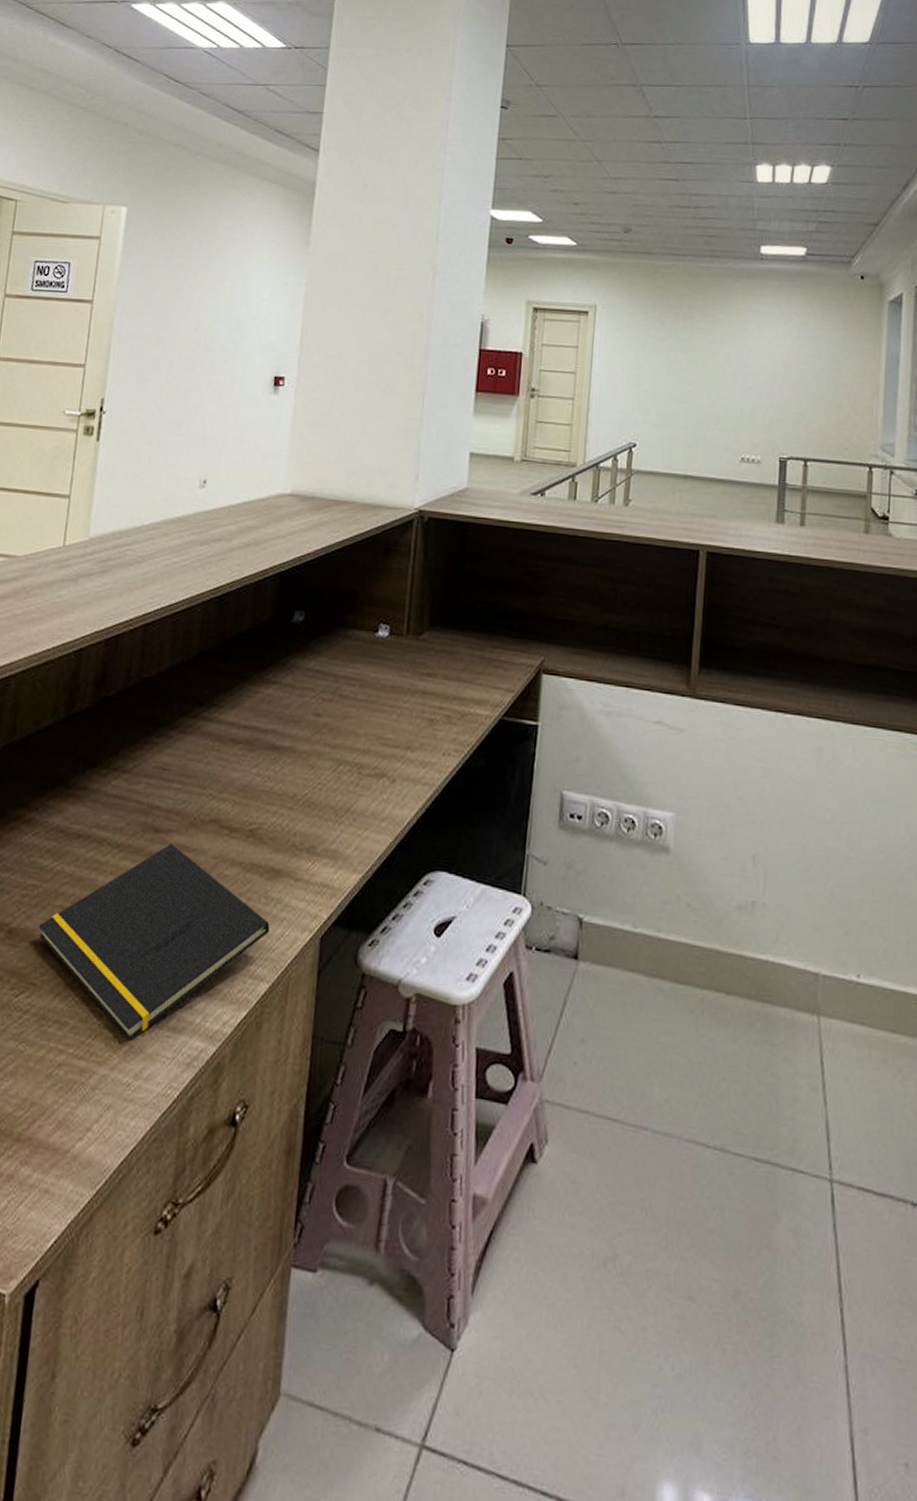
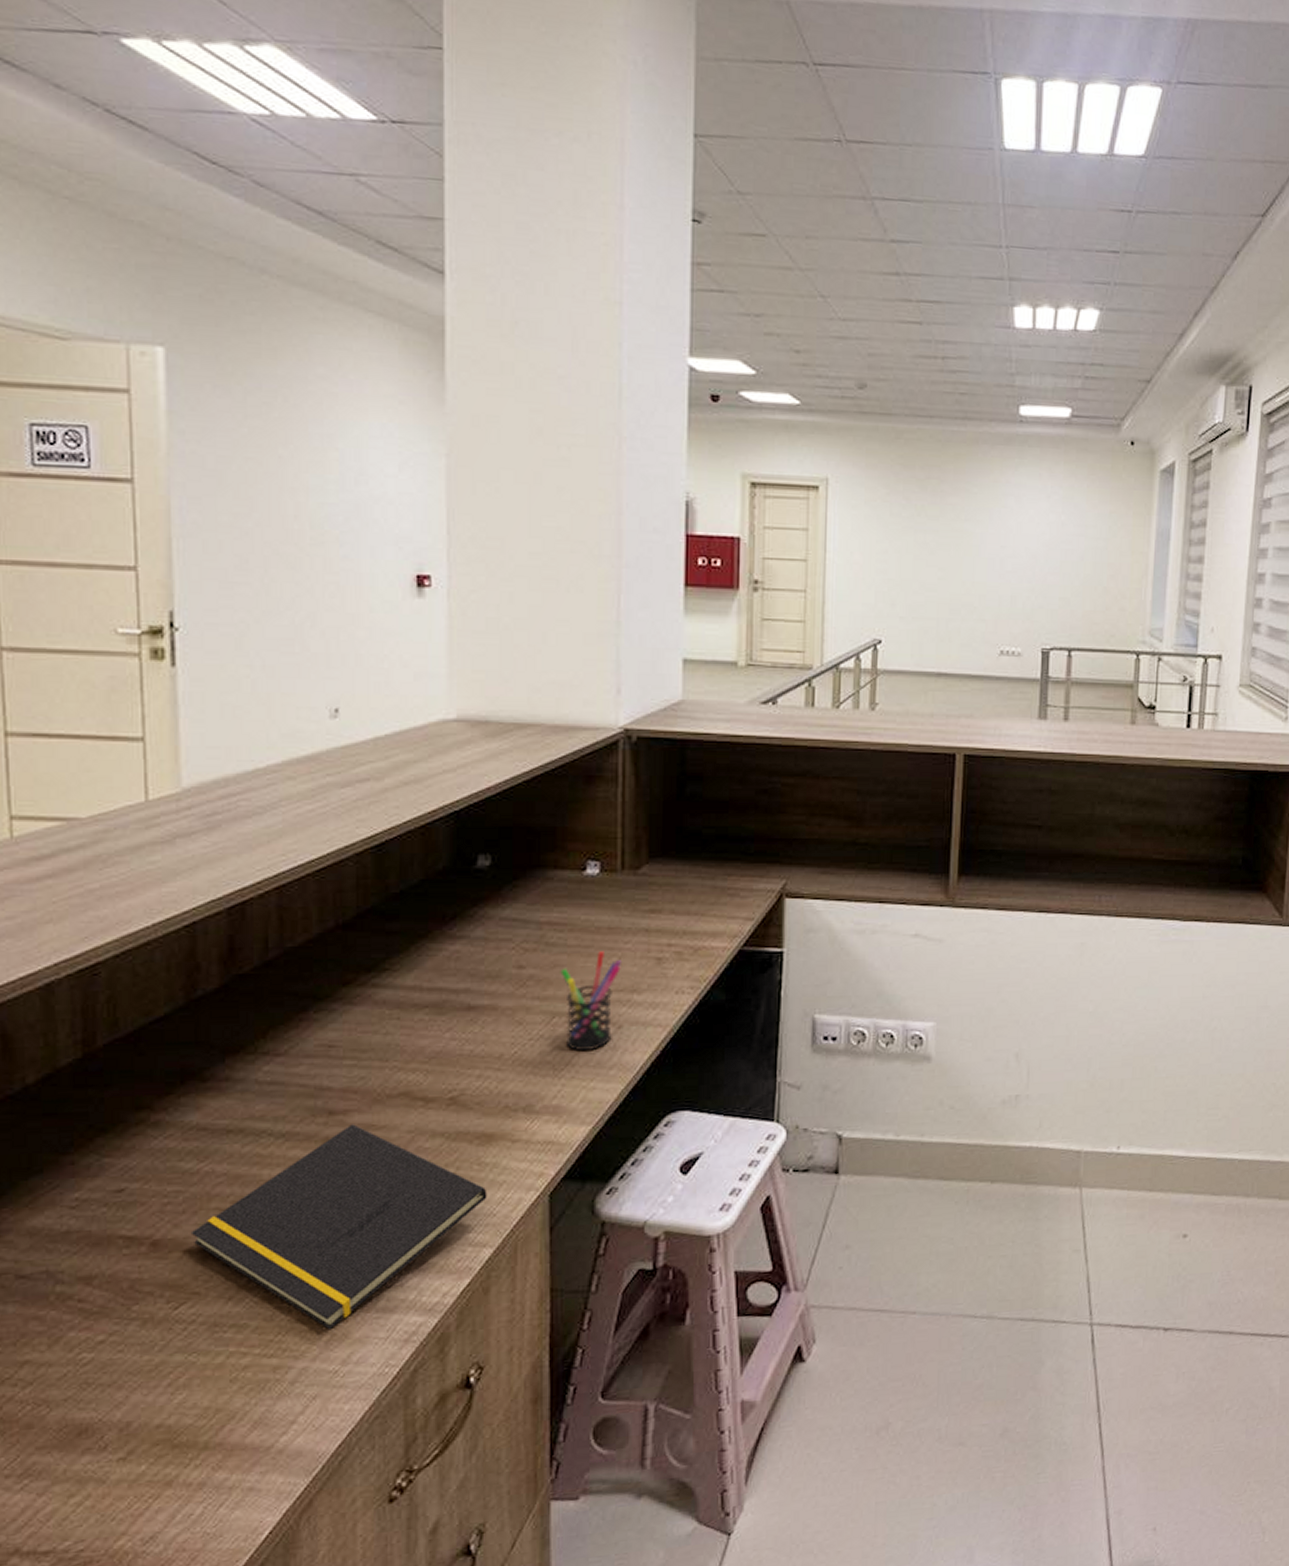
pen holder: none [348,707,401,800] -> present [560,951,623,1050]

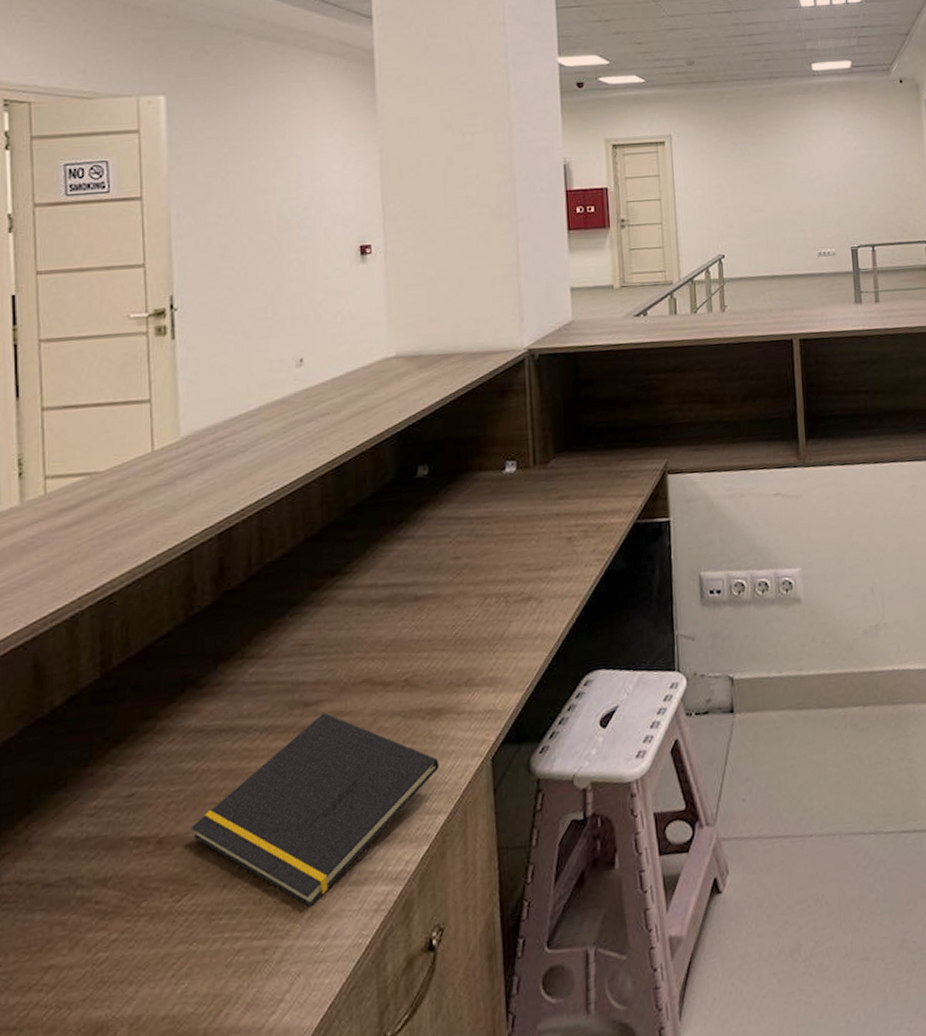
pen holder: present [560,951,623,1050] -> none [489,537,540,626]

